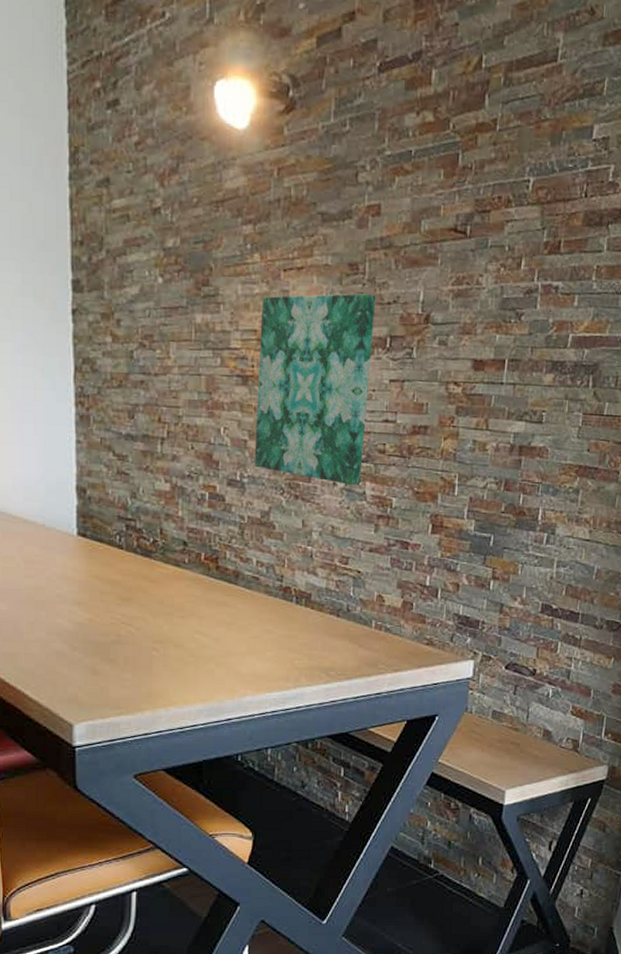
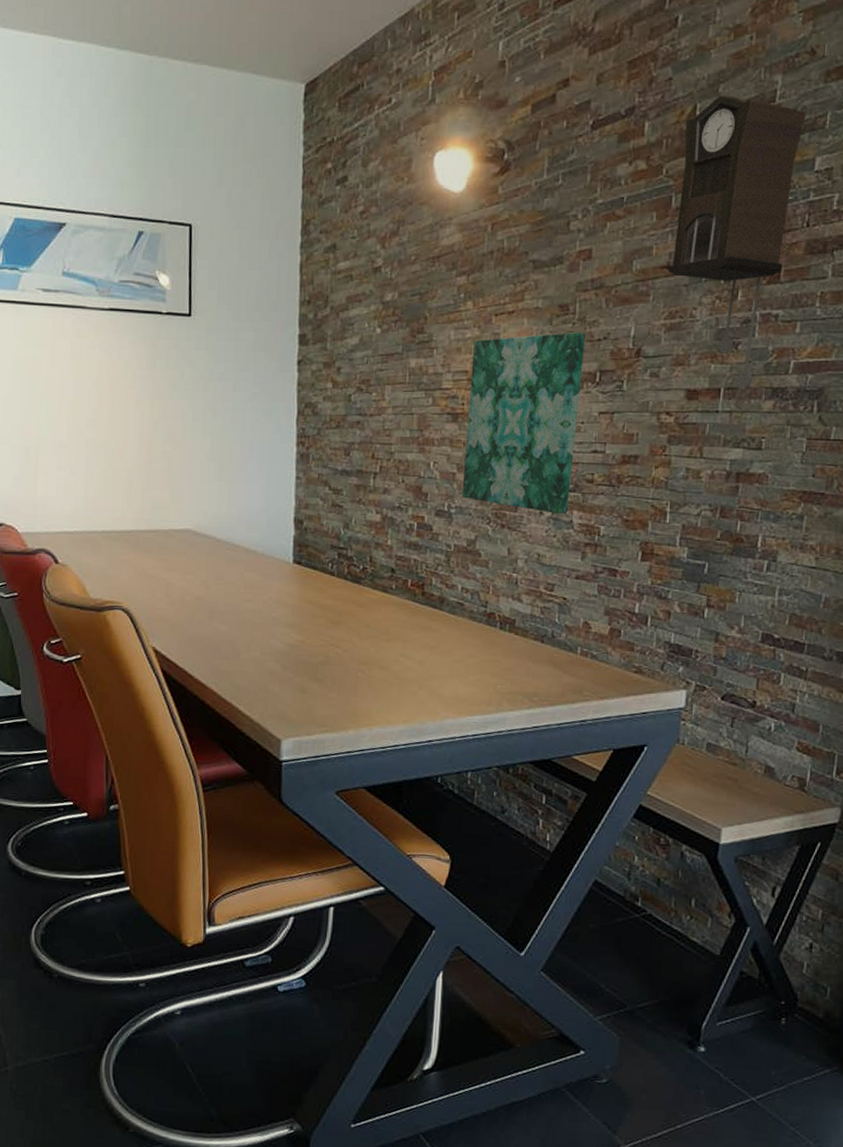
pendulum clock: none [456,48,586,361] -> present [668,95,807,389]

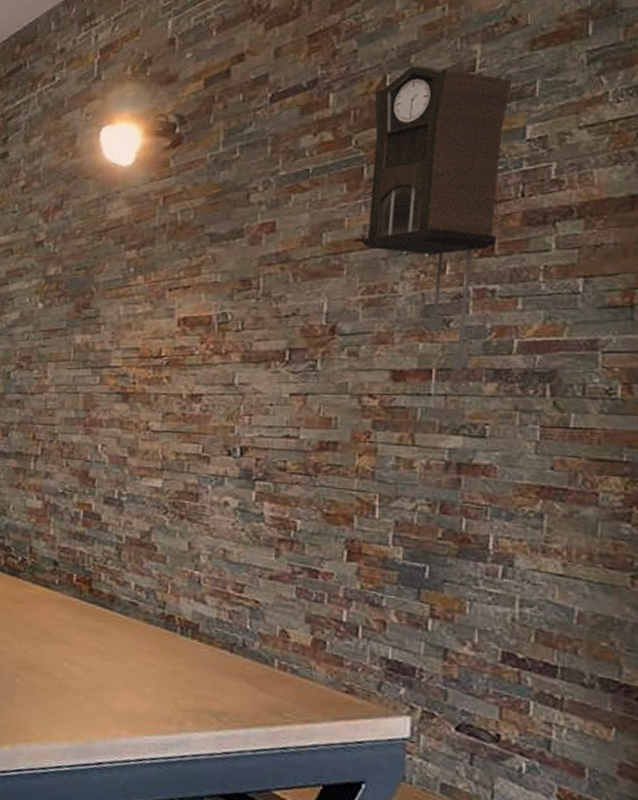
wall art: present [462,332,586,514] -> none [134,308,272,505]

